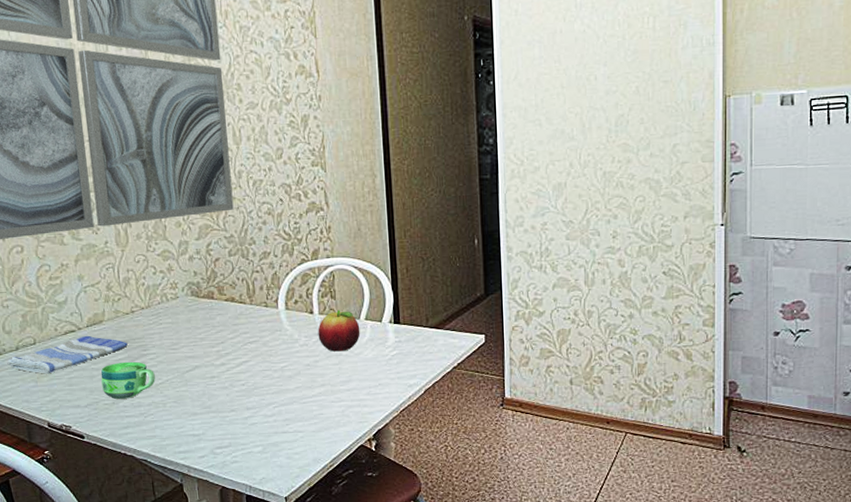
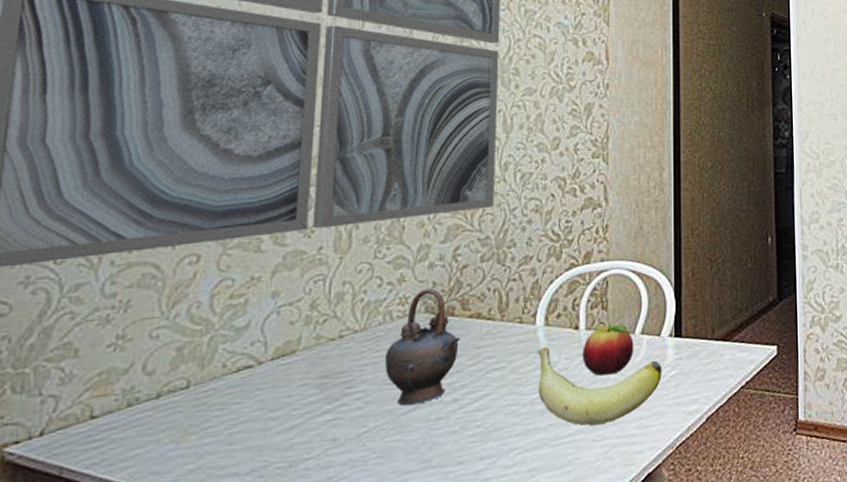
dish towel: present [7,335,128,374] -> none [137,371,326,431]
cup: present [100,361,155,399] -> none [278,404,358,460]
teapot: none [166,277,221,366] -> present [384,288,461,406]
banana: none [281,326,385,390] -> present [537,346,662,426]

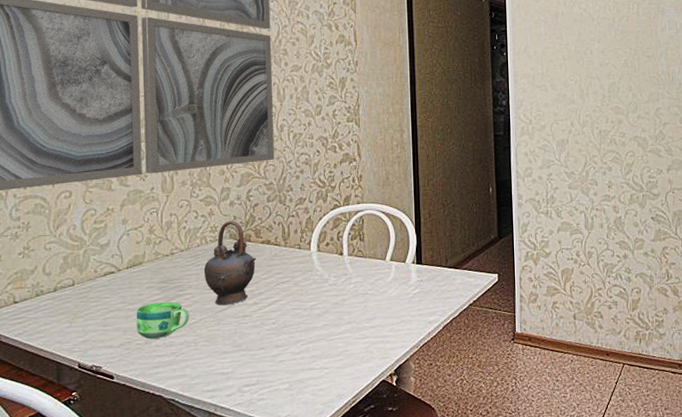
cup: none [278,404,358,460] -> present [136,301,189,339]
banana: present [537,346,662,426] -> none [313,267,408,327]
fruit: present [582,323,634,376] -> none [346,251,386,291]

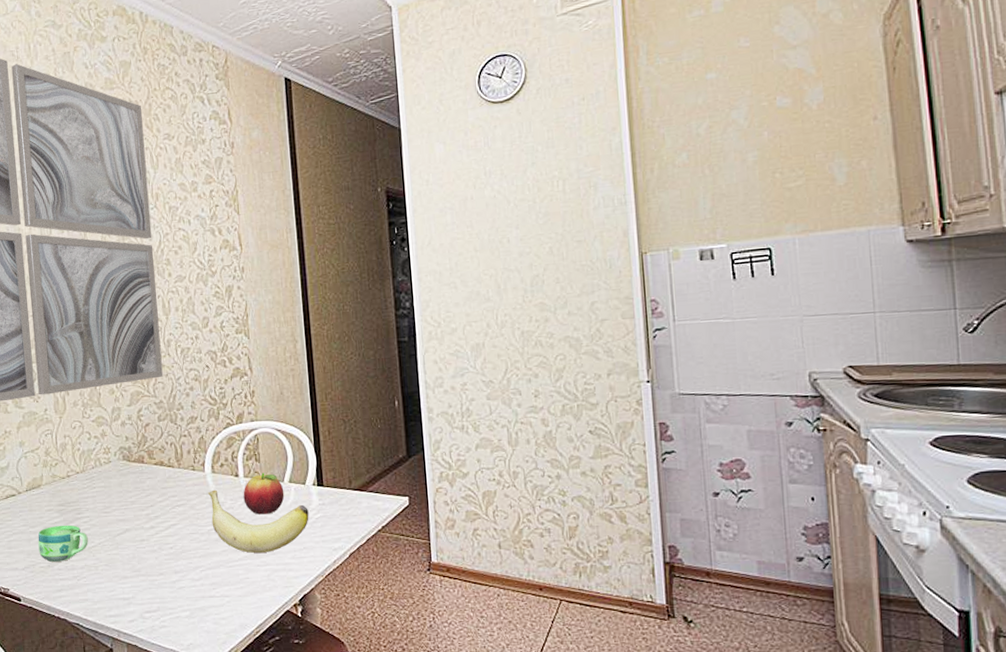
teapot: present [203,221,257,306] -> none [99,442,151,529]
banana: none [313,267,408,327] -> present [208,489,309,553]
fruit: none [346,251,386,291] -> present [243,473,285,515]

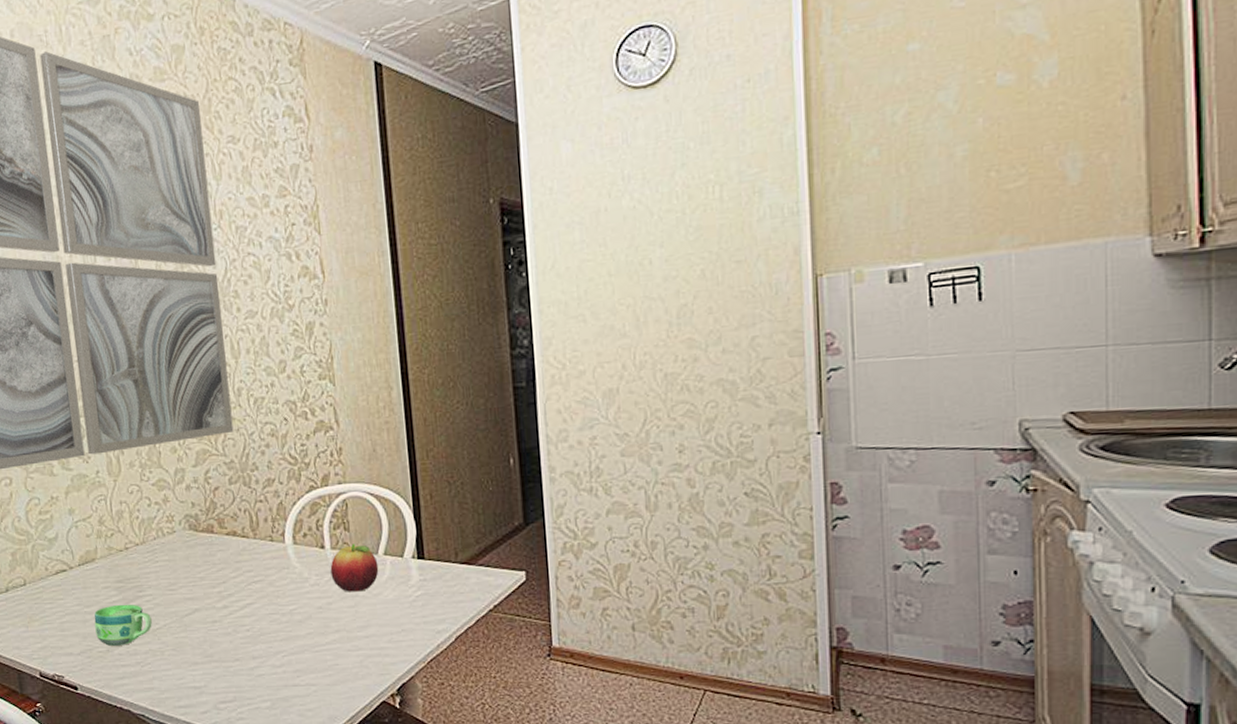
banana: present [208,489,309,553] -> none [289,563,408,636]

